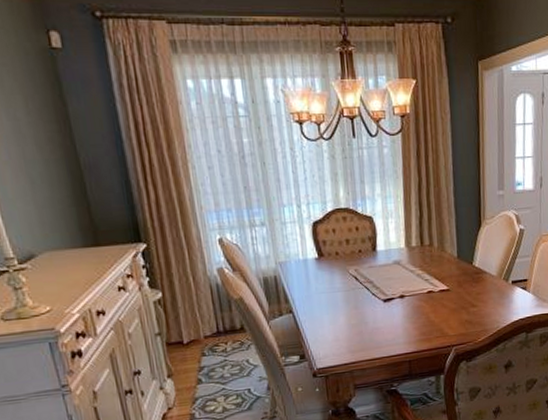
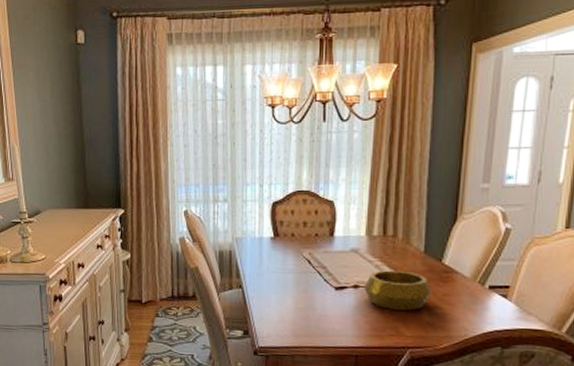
decorative bowl: none [409,276,467,314] -> present [363,270,432,311]

